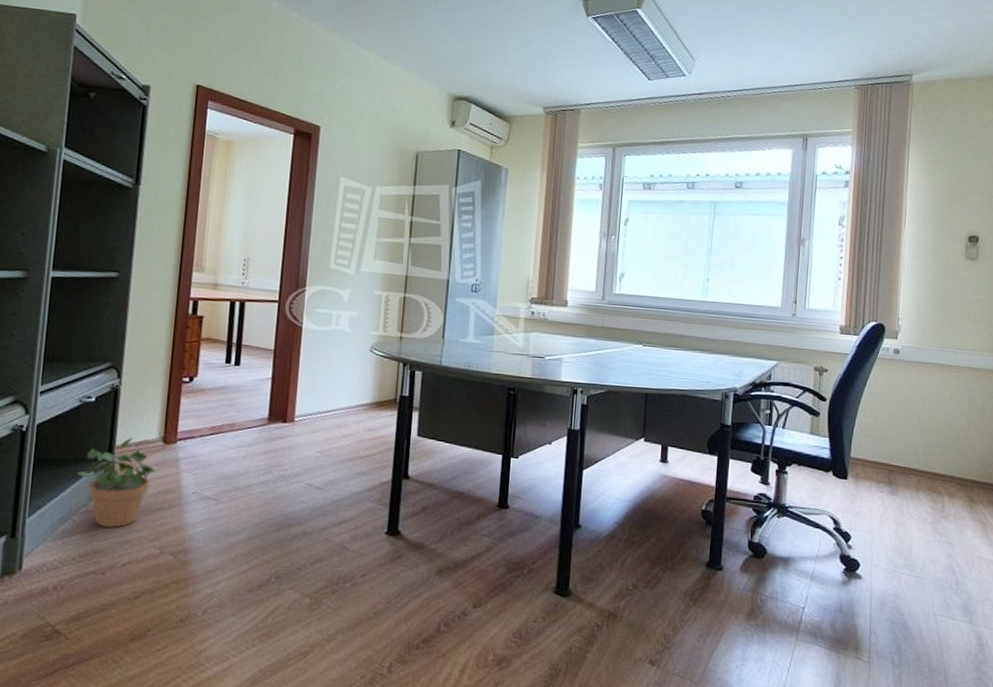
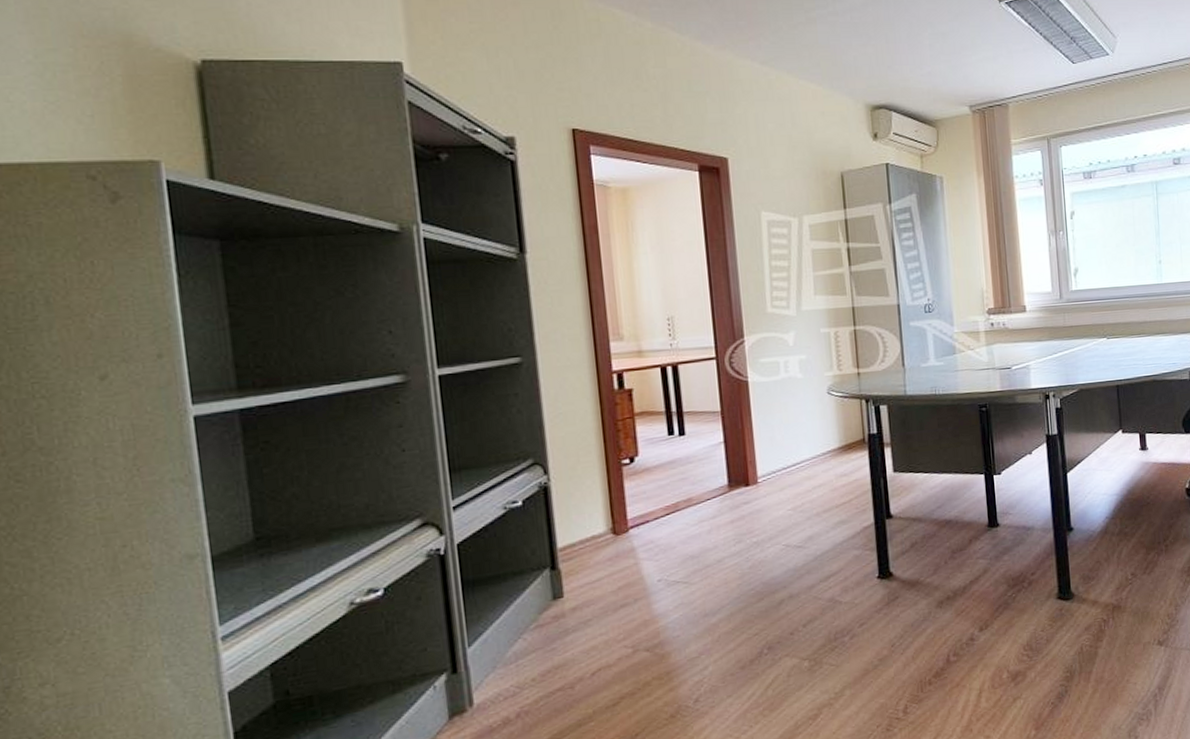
potted plant: present [76,437,156,528] -> none [517,535,611,639]

